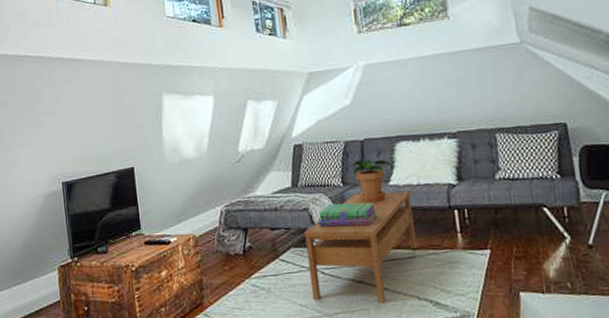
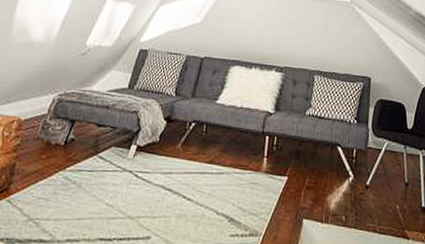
coffee table: present [304,191,417,304] -> none [120,105,232,213]
stack of books: present [319,202,378,227] -> none [144,111,200,138]
potted plant: present [353,159,390,203] -> none [187,75,222,117]

